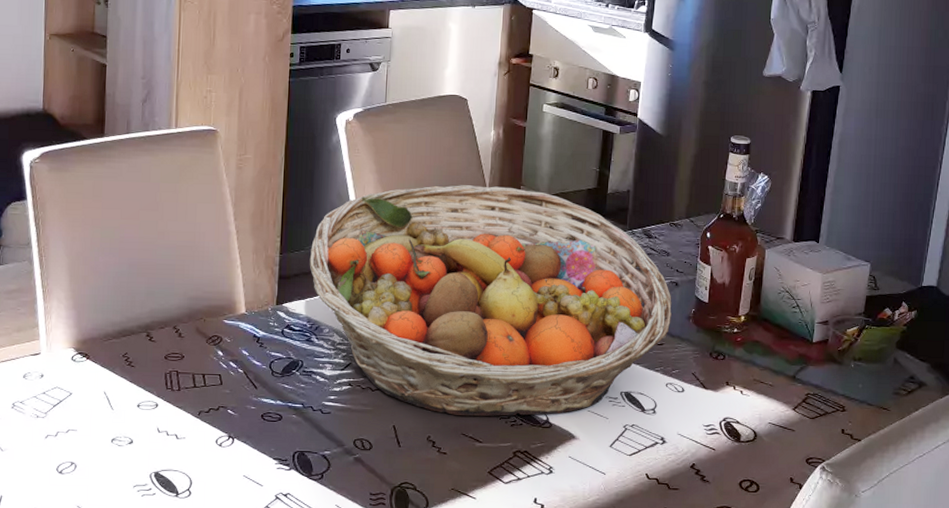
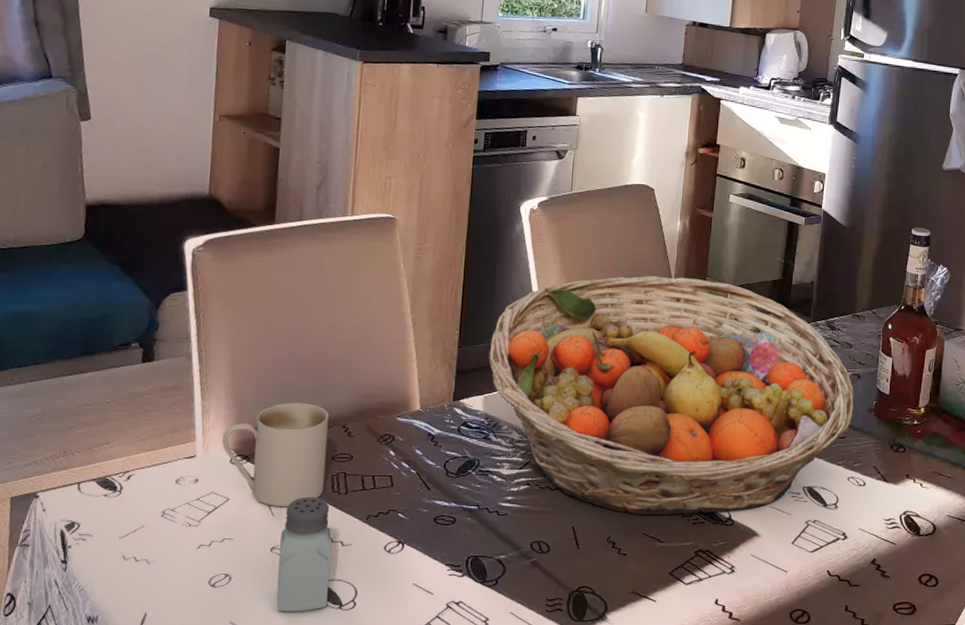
mug: none [63,305,161,401] -> present [222,403,330,506]
saltshaker: none [118,392,167,499] -> present [276,496,332,612]

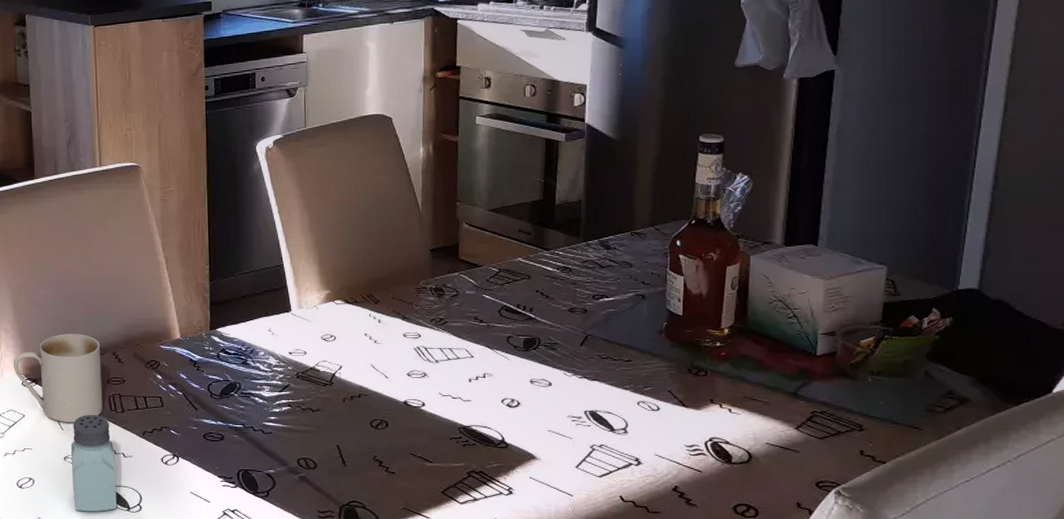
fruit basket: present [488,276,855,515] -> none [239,204,640,437]

